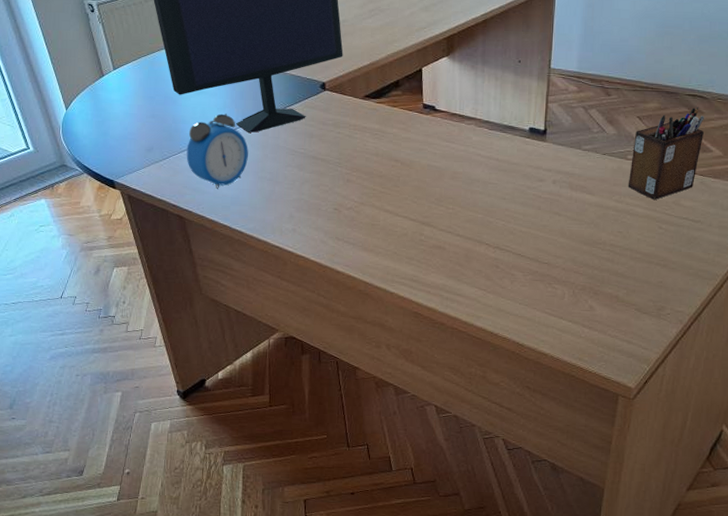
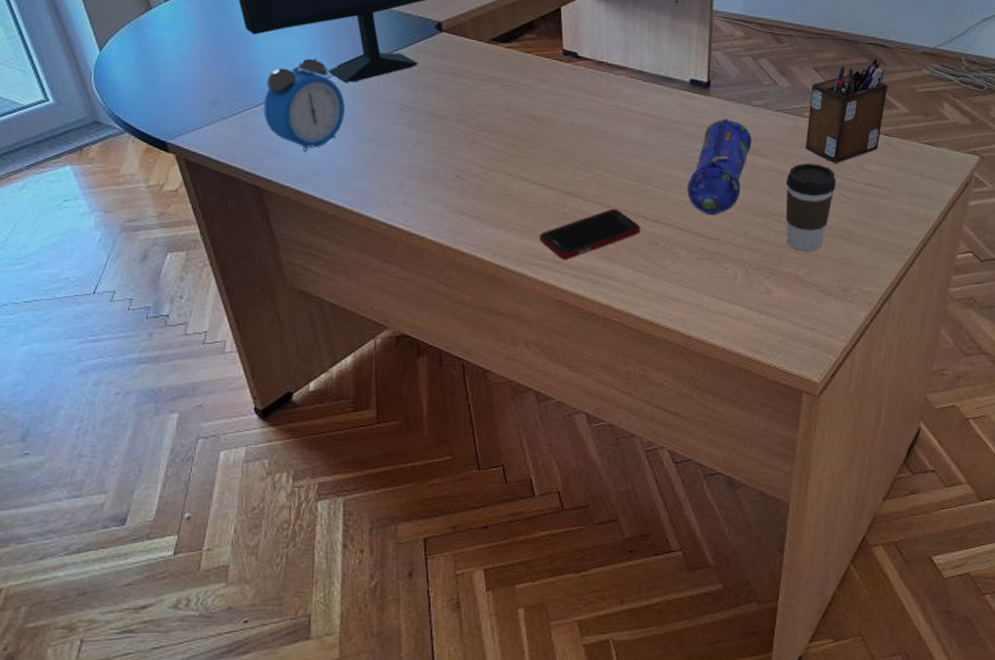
cell phone: none [401,237,484,278] -> present [540,208,641,259]
pencil case: none [524,161,581,243] -> present [688,118,752,214]
coffee cup: none [608,199,654,275] -> present [785,163,836,251]

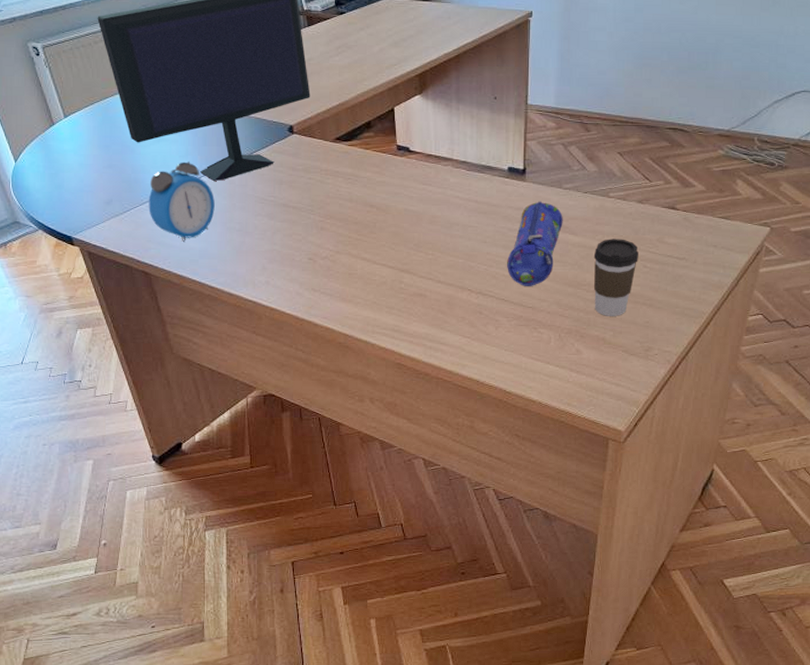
cell phone: present [540,208,641,259] -> none [381,283,467,328]
desk organizer: present [805,57,888,163] -> none [611,140,686,238]

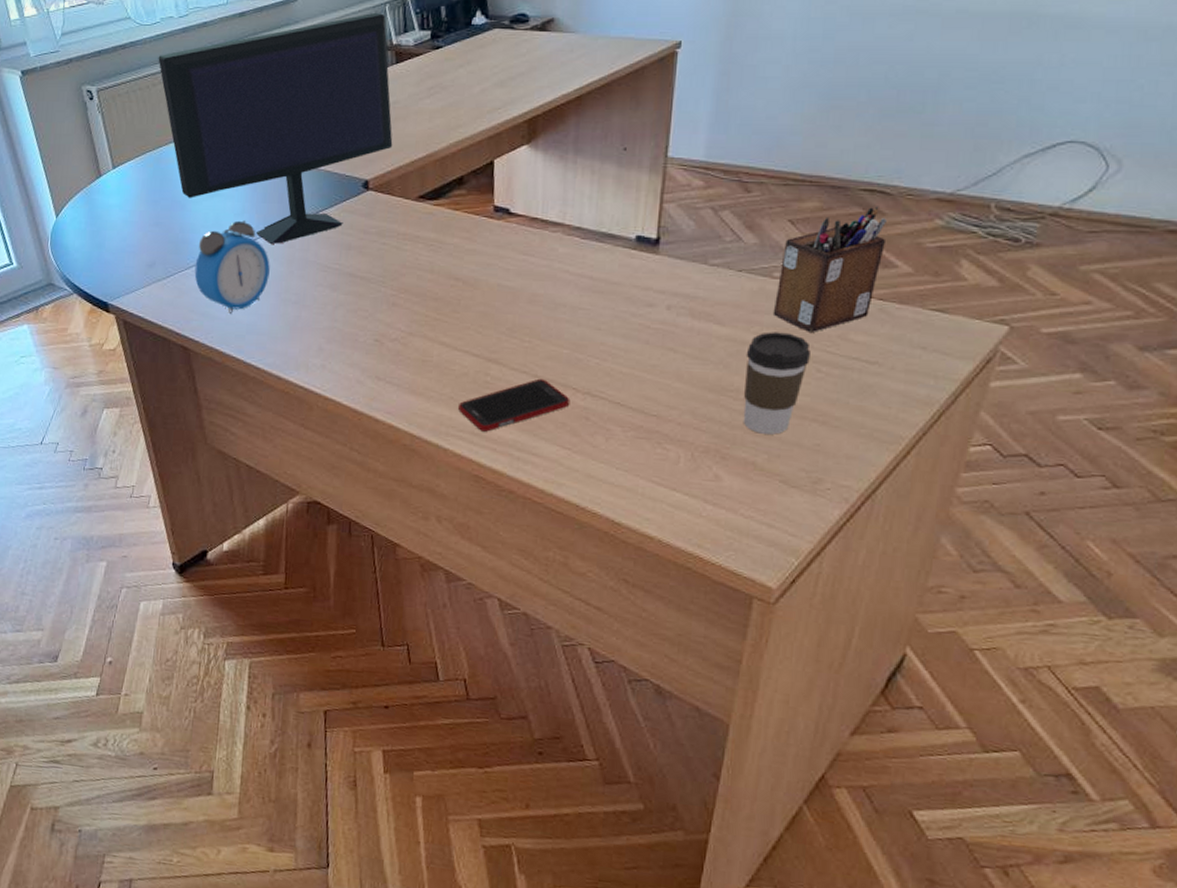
cell phone: none [381,283,467,328] -> present [458,378,570,432]
pencil case: present [507,201,563,286] -> none [626,280,707,389]
desk organizer: none [611,140,686,238] -> present [772,206,887,332]

